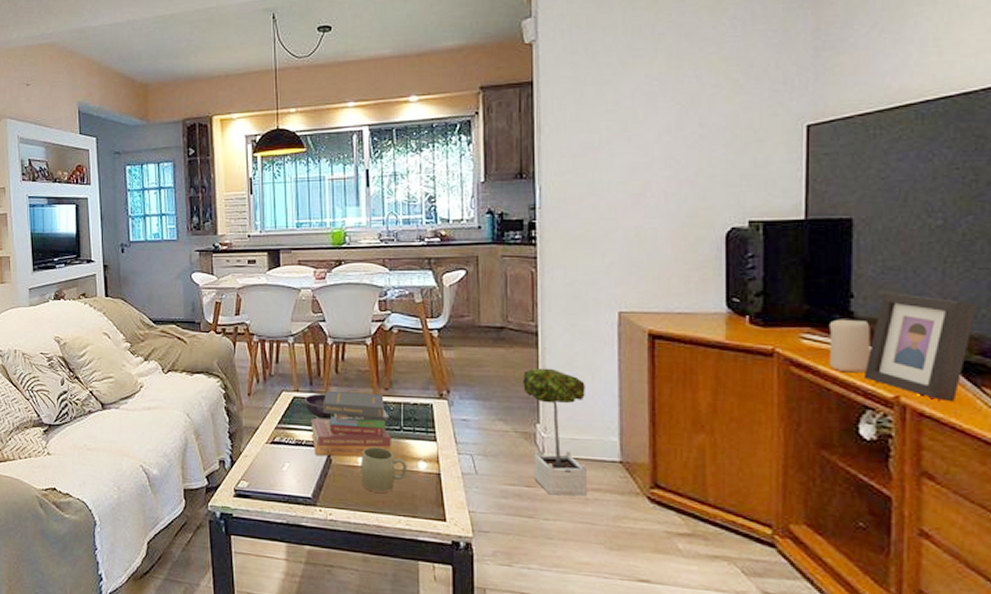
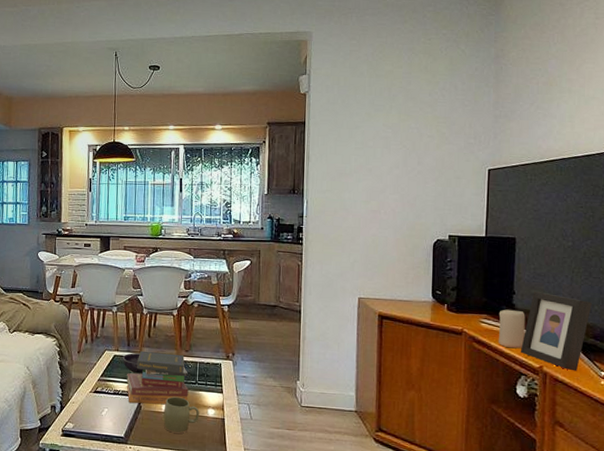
potted tree: present [523,367,587,496] -> none [288,337,333,437]

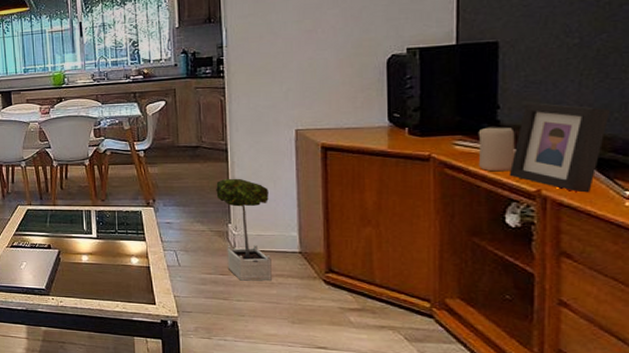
bowl: present [122,352,144,375] -> none [36,205,59,227]
books: present [126,350,188,405] -> none [42,203,109,256]
mug: present [163,396,200,434] -> none [84,247,122,283]
potted tree: none [288,337,333,437] -> present [216,178,272,281]

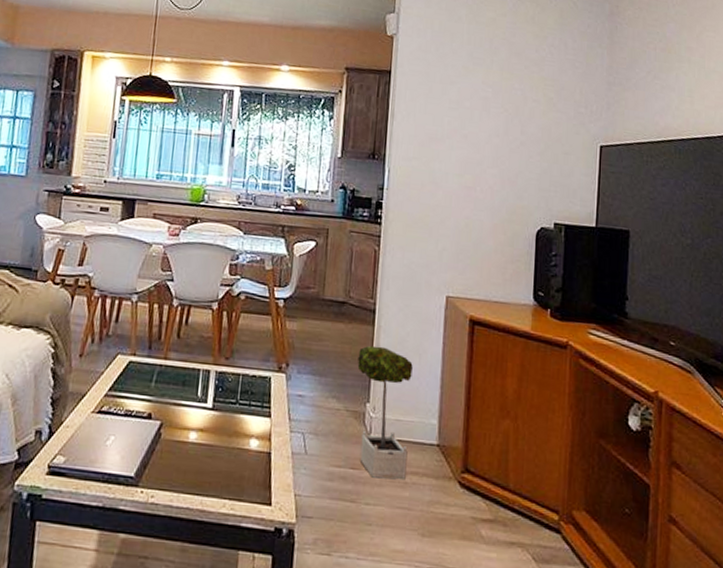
candle: present [478,127,515,172] -> none [608,318,639,369]
picture frame: present [509,102,610,193] -> none [633,296,712,399]

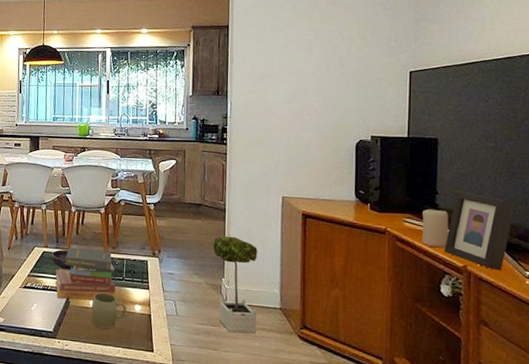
bowl: none [140,358,168,390] -> present [51,249,72,271]
books: none [143,356,227,432] -> present [55,247,116,301]
mug: none [190,420,239,473] -> present [91,292,127,329]
candle: none [608,318,639,369] -> present [421,209,449,248]
picture frame: none [633,296,712,399] -> present [444,190,515,271]

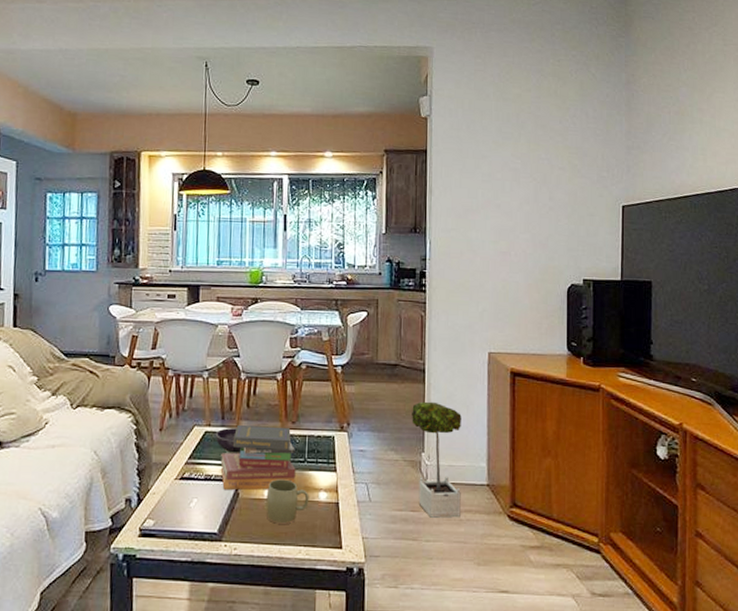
candle: present [421,209,449,248] -> none [636,361,664,405]
picture frame: present [444,190,515,271] -> none [659,339,729,427]

